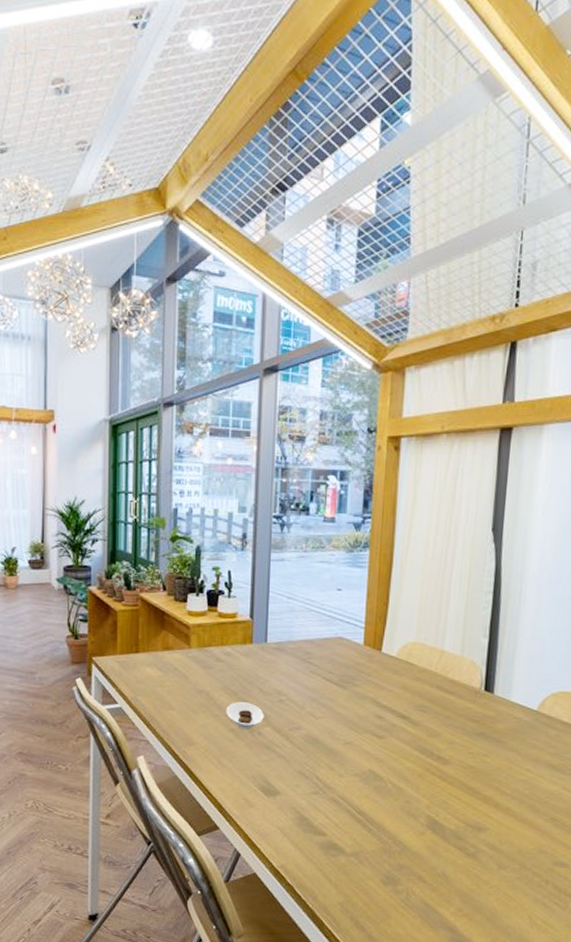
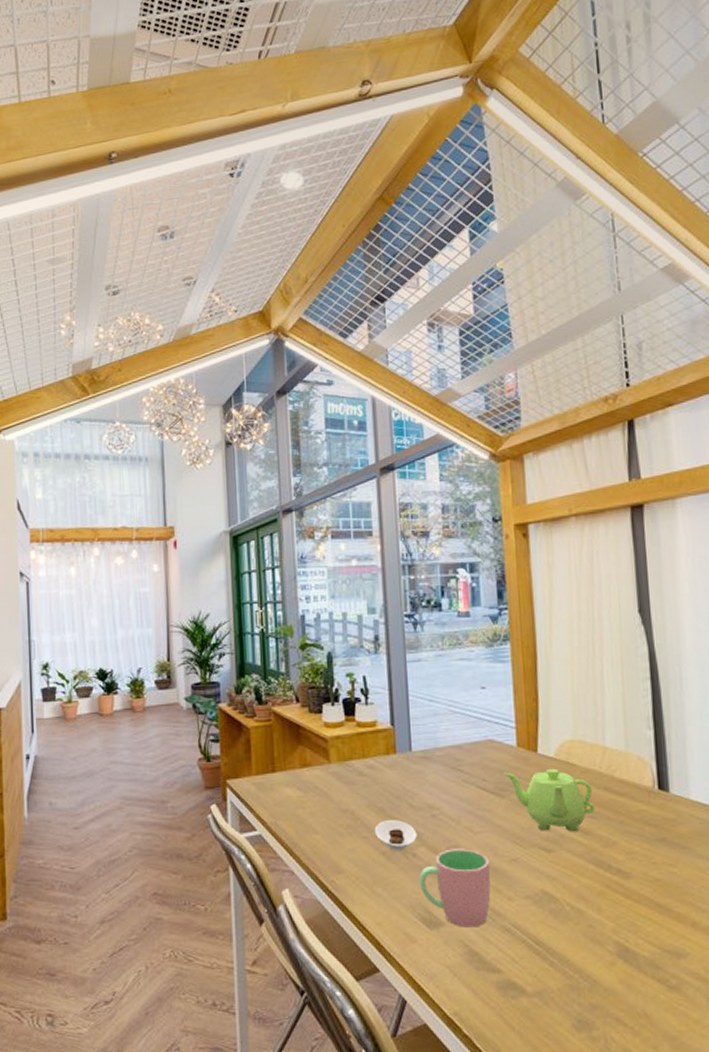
cup: none [262,730,326,798] -> present [419,849,491,928]
teapot: none [348,666,427,723] -> present [503,768,594,832]

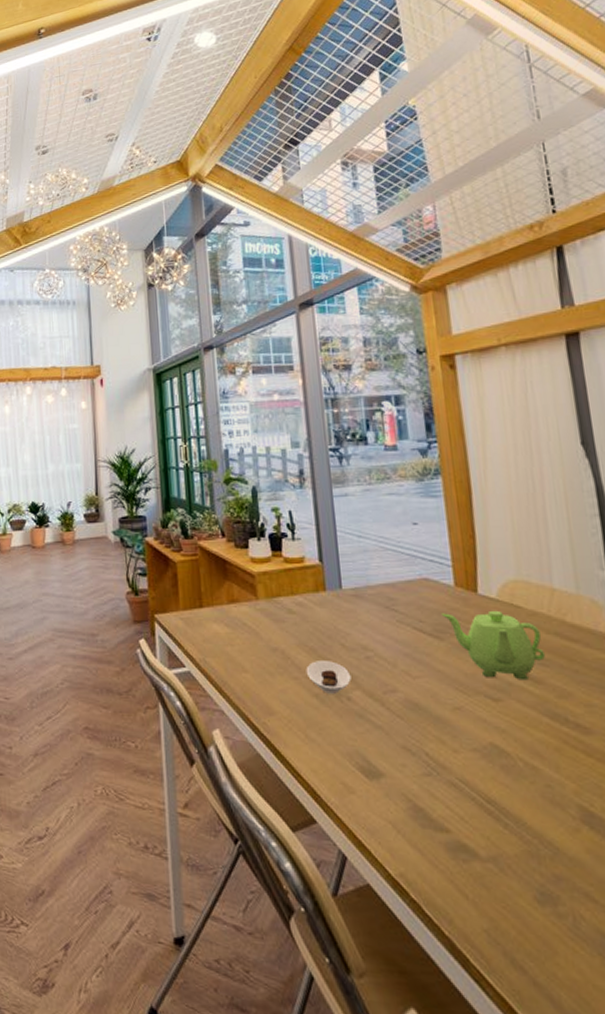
cup: present [419,849,491,928] -> none [355,694,434,781]

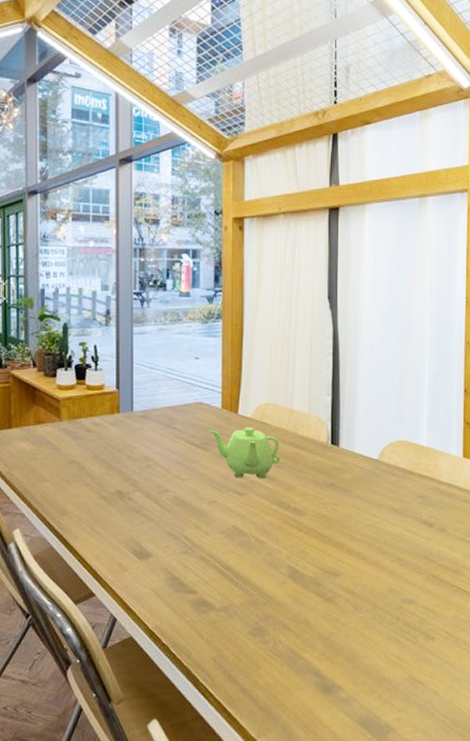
saucer: present [306,661,351,694] -> none [97,470,133,496]

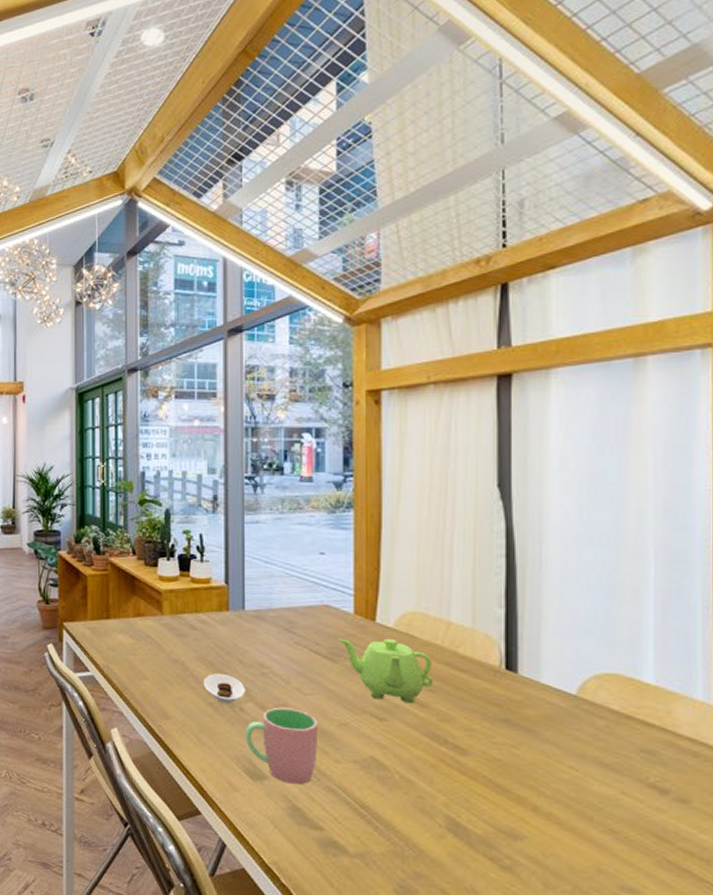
saucer: none [97,470,133,496] -> present [203,673,245,704]
cup: none [134,493,192,558] -> present [246,707,317,785]

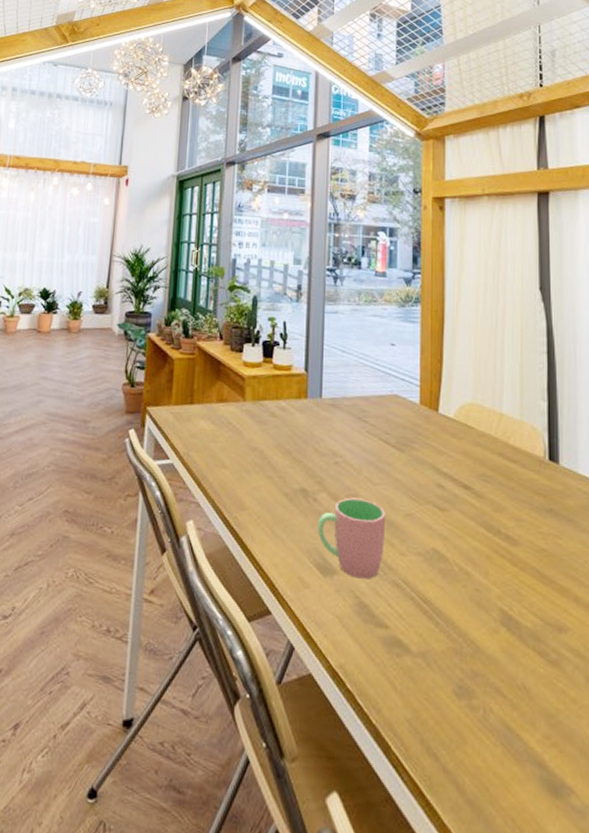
saucer: present [203,673,245,704] -> none [280,462,320,494]
teapot: present [337,638,433,704] -> none [405,427,488,494]

